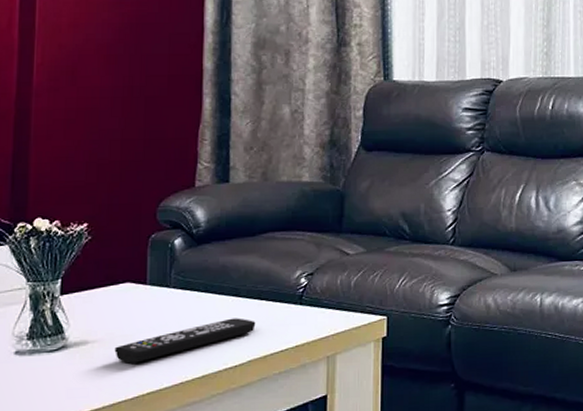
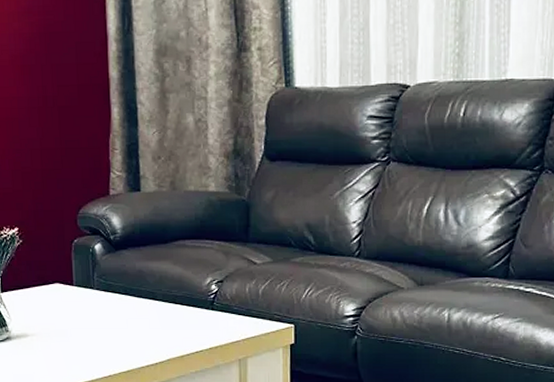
remote control: present [114,318,256,364] -> none [50,320,172,356]

